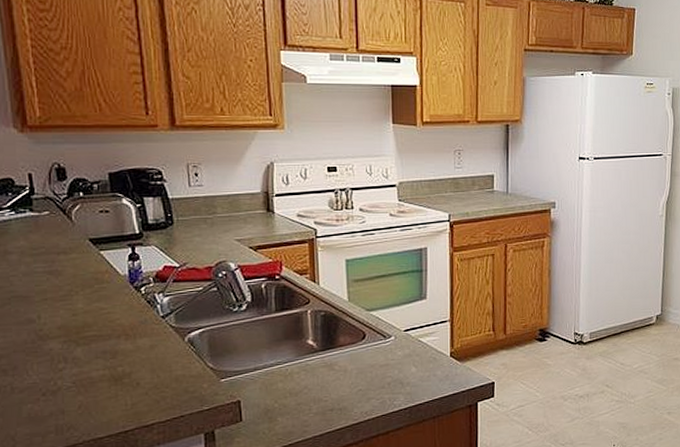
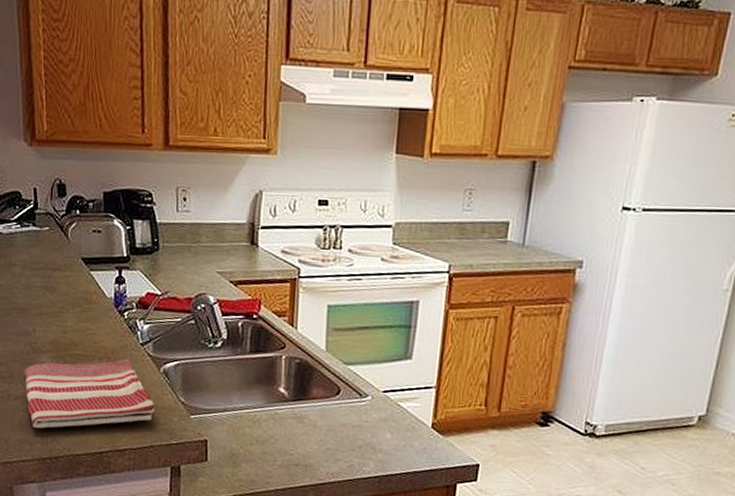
dish towel: none [29,333,182,418] -> present [24,359,155,428]

